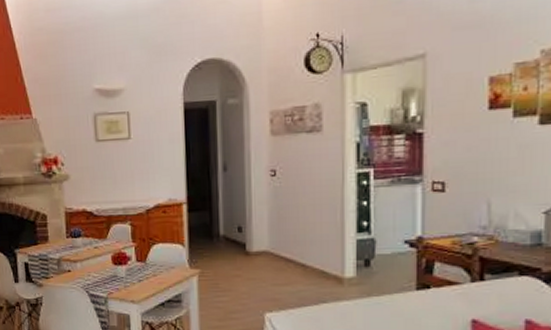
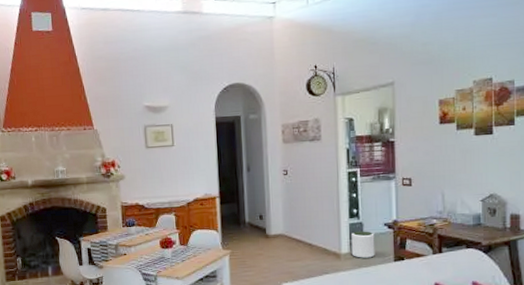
plant pot: none [358,249,391,284] -> present [351,231,375,258]

